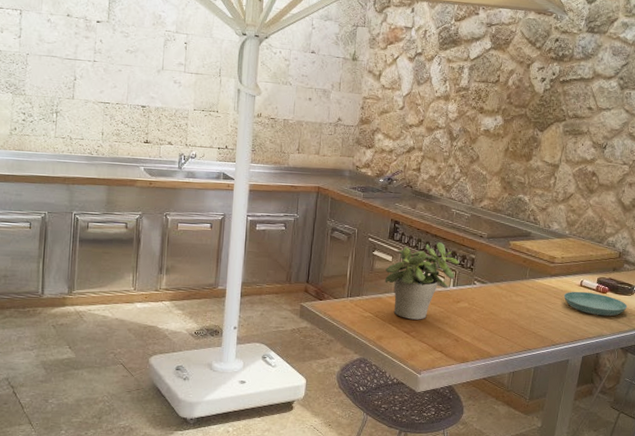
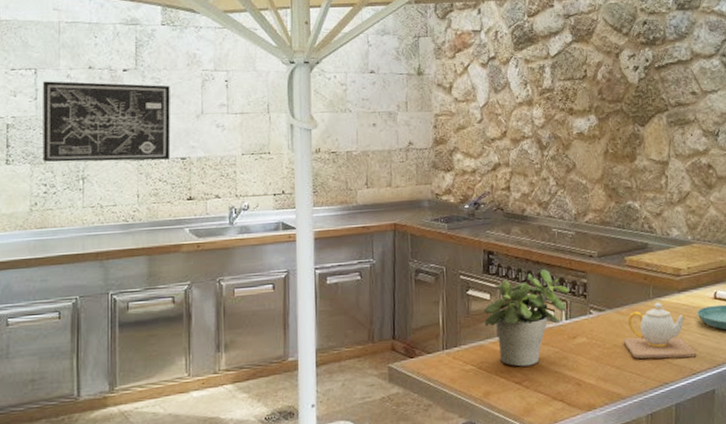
wall art: none [23,22,137,106] -> present [42,81,171,163]
teapot: none [499,282,558,332] -> present [623,302,697,359]

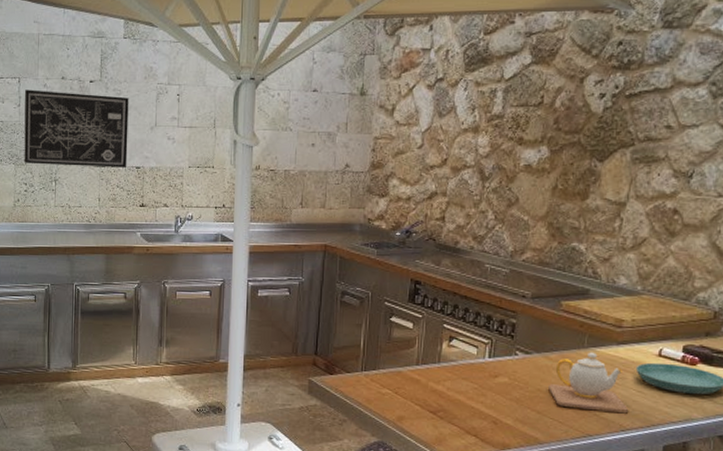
potted plant: present [484,268,570,367] -> none [405,304,497,398]

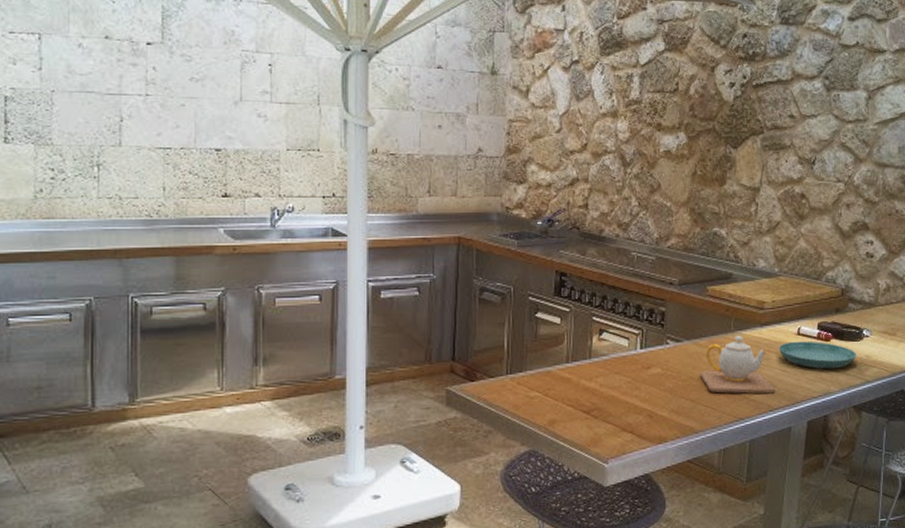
wall art: present [24,89,129,167] -> none [49,49,203,150]

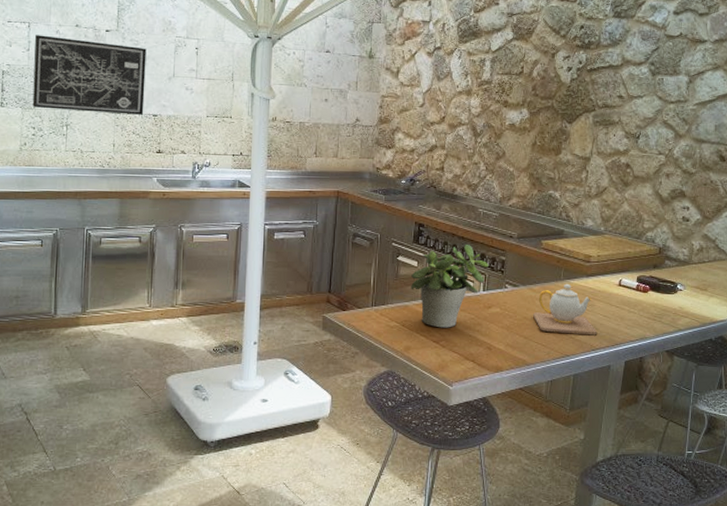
wall art: none [49,49,203,150] -> present [32,35,147,115]
potted plant: none [553,294,647,396] -> present [411,243,490,328]
saucer: present [778,341,856,370] -> none [601,291,670,317]

